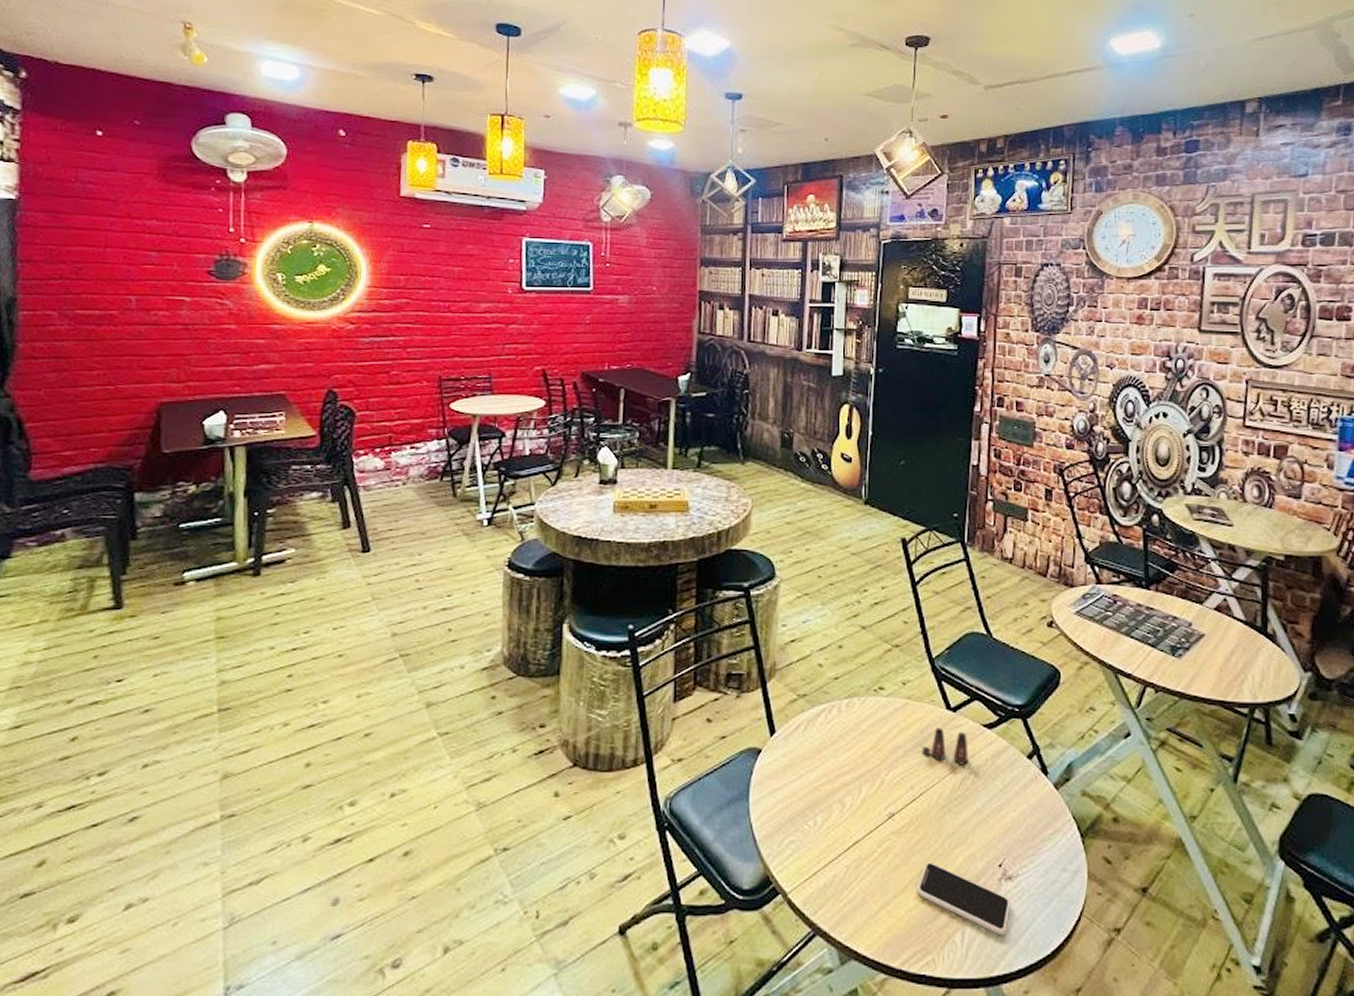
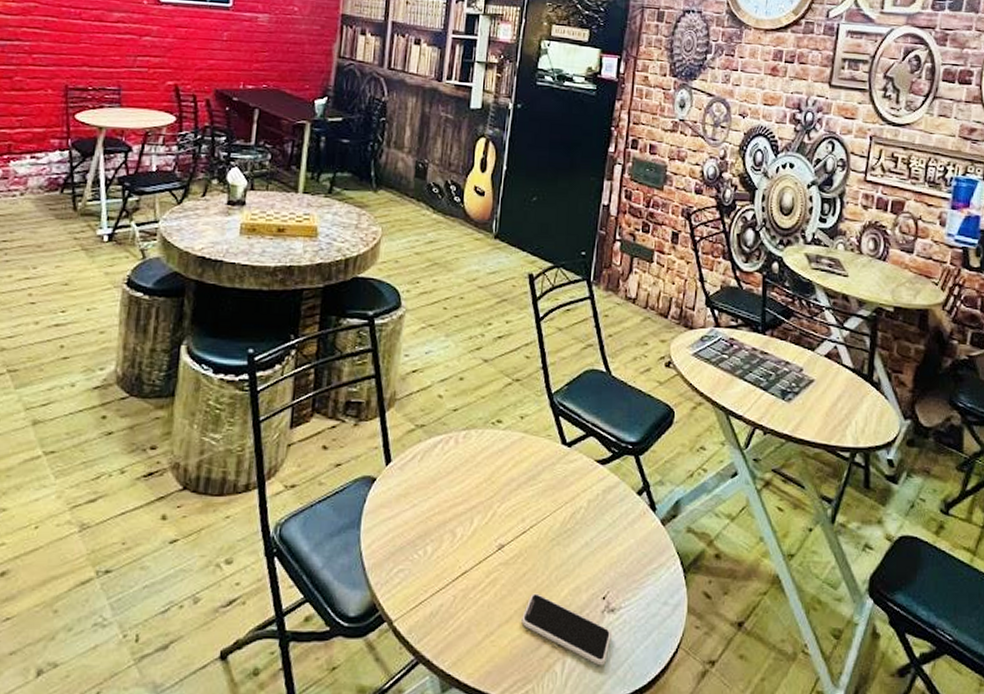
salt shaker: present [923,727,969,765] -> none [536,462,581,499]

